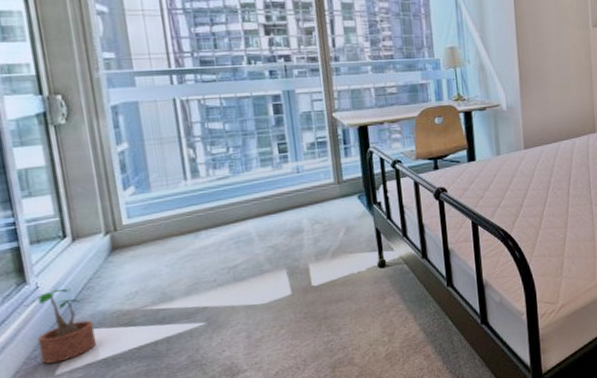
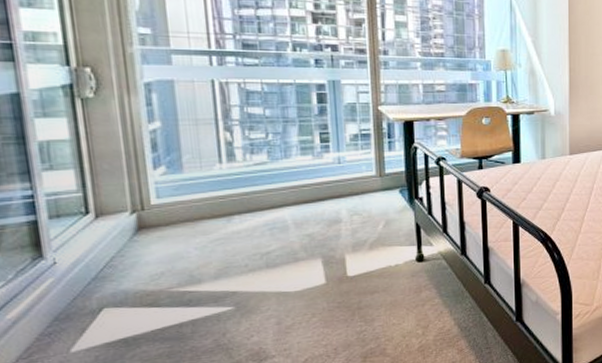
potted plant: present [22,289,97,364] -> none [37,265,117,341]

